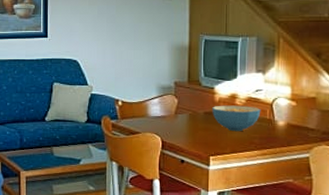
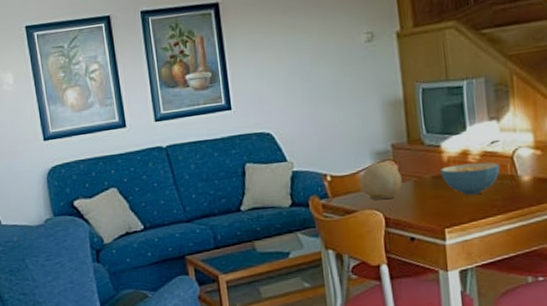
decorative ball: none [145,95,180,127] -> present [360,161,403,200]

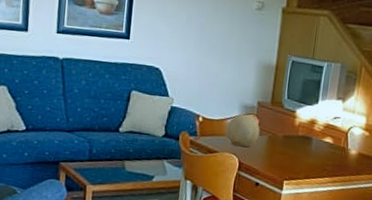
cereal bowl: present [441,162,500,196] -> none [291,129,337,158]

